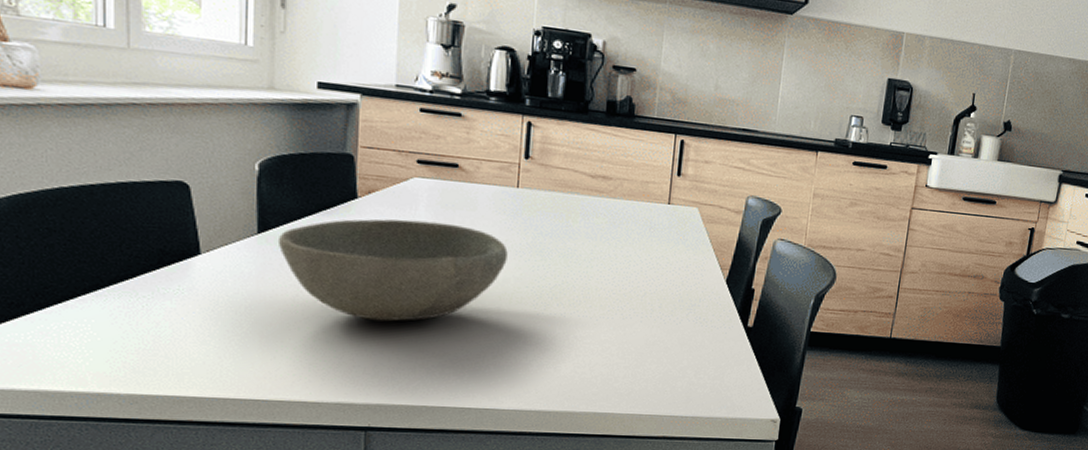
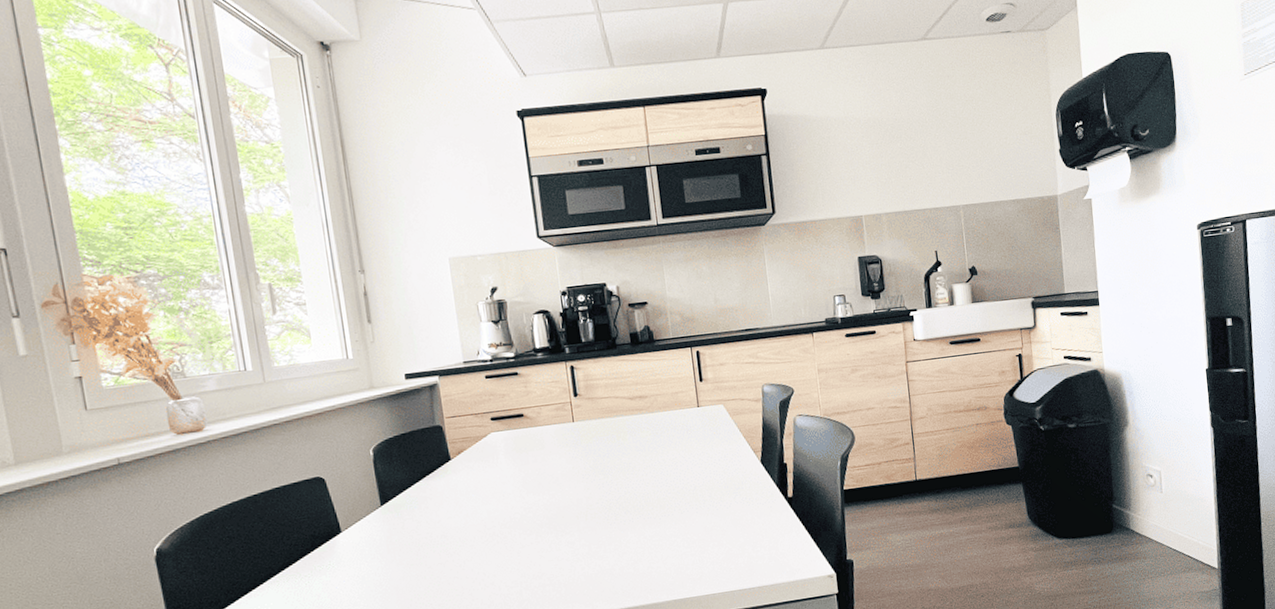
bowl: present [277,219,508,322] -> none [396,463,577,559]

